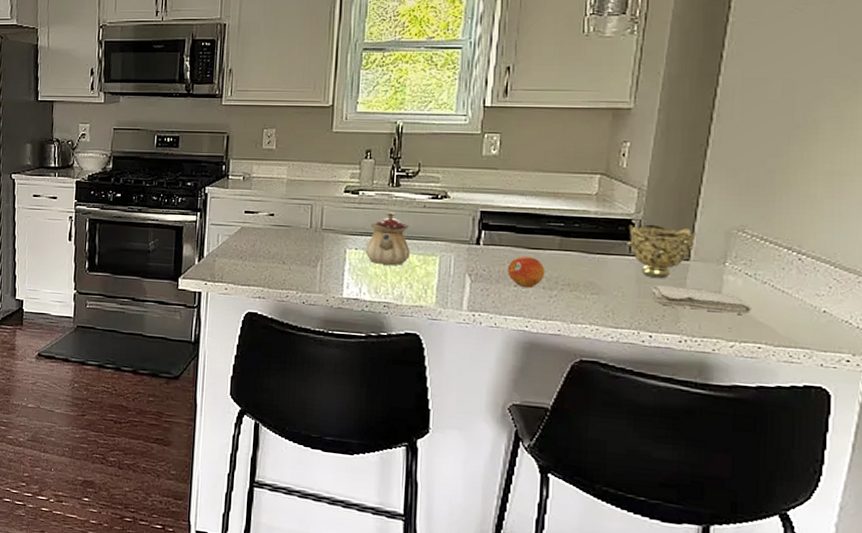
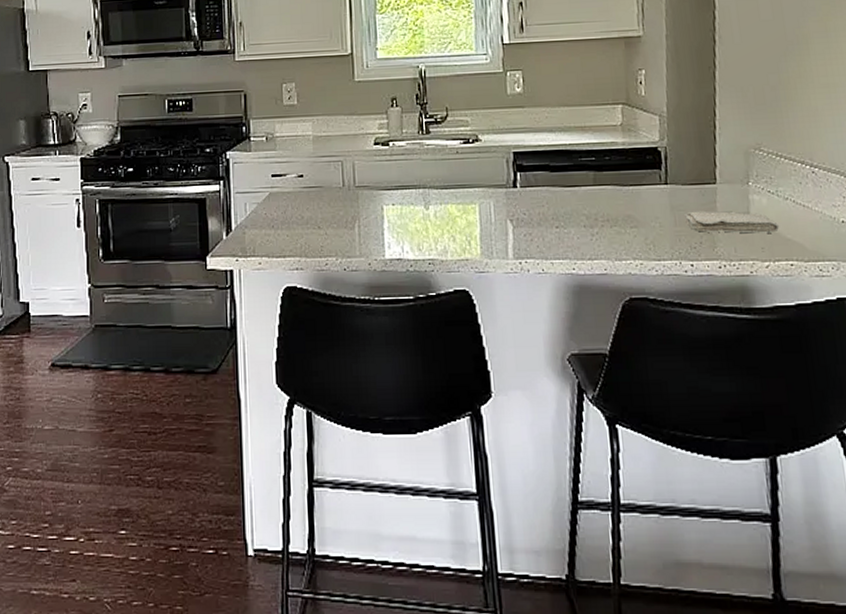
teapot: present [365,212,410,265] -> none [402,161,449,219]
fruit: present [507,256,545,288] -> none [547,194,584,229]
decorative bowl: present [626,224,698,279] -> none [656,150,719,205]

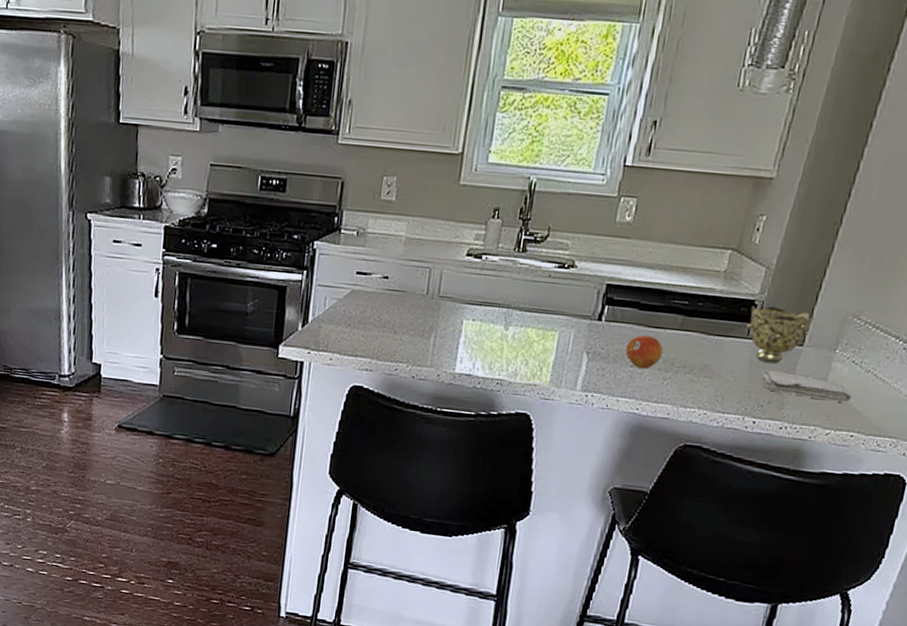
fruit: none [547,194,584,229] -> present [625,334,663,369]
decorative bowl: none [656,150,719,205] -> present [746,306,816,364]

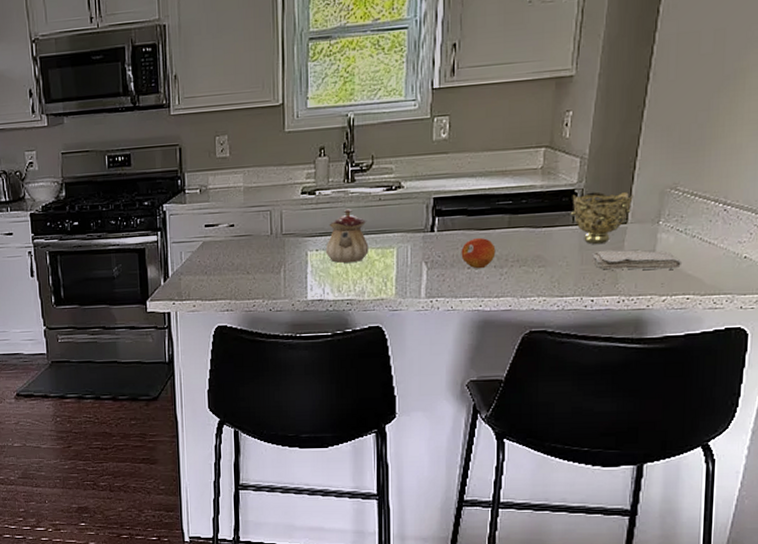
teapot: none [482,280,532,340] -> present [325,208,369,263]

